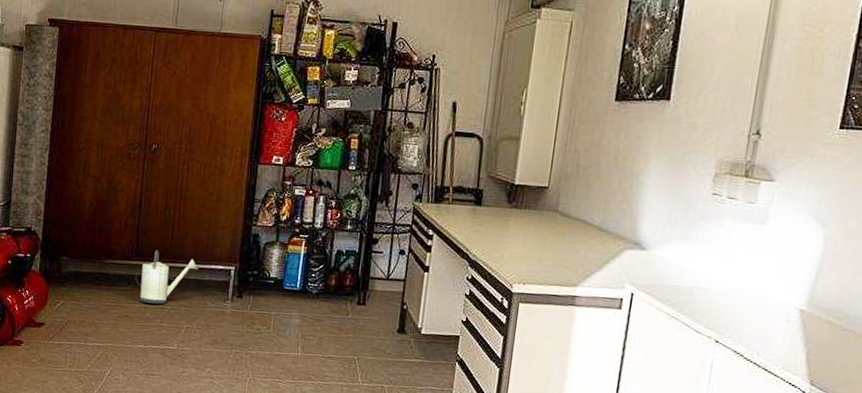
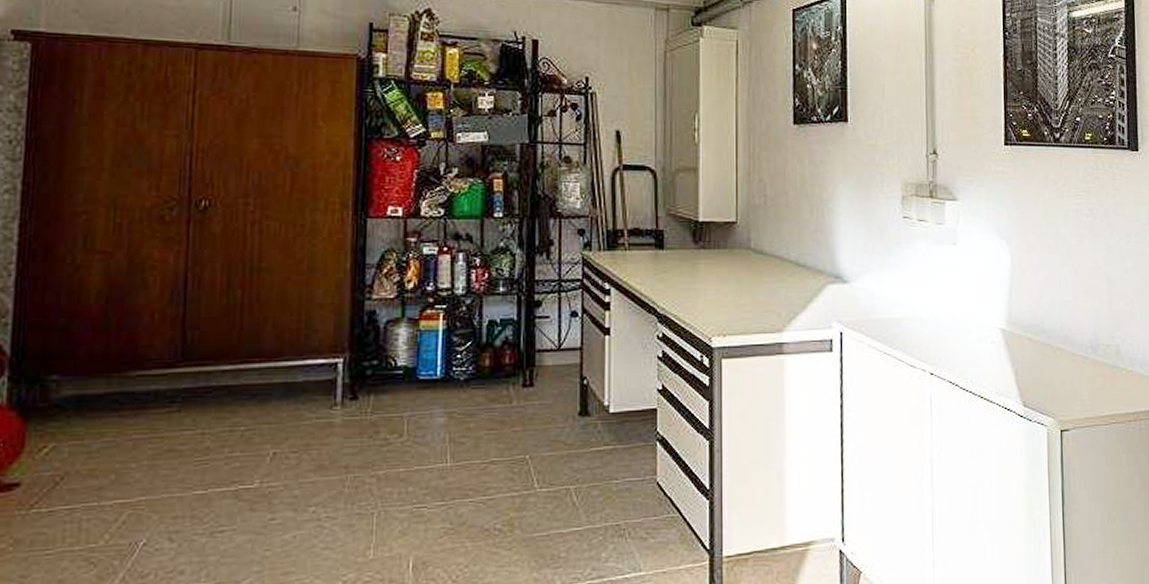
watering can: present [135,250,198,305] -> none [183,347,286,427]

